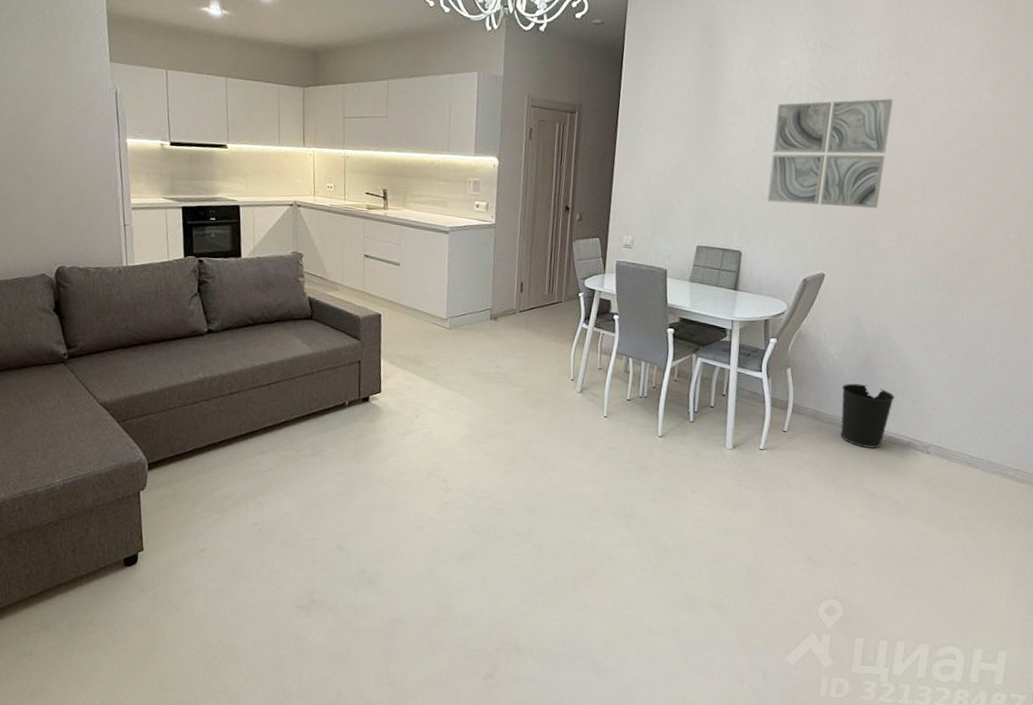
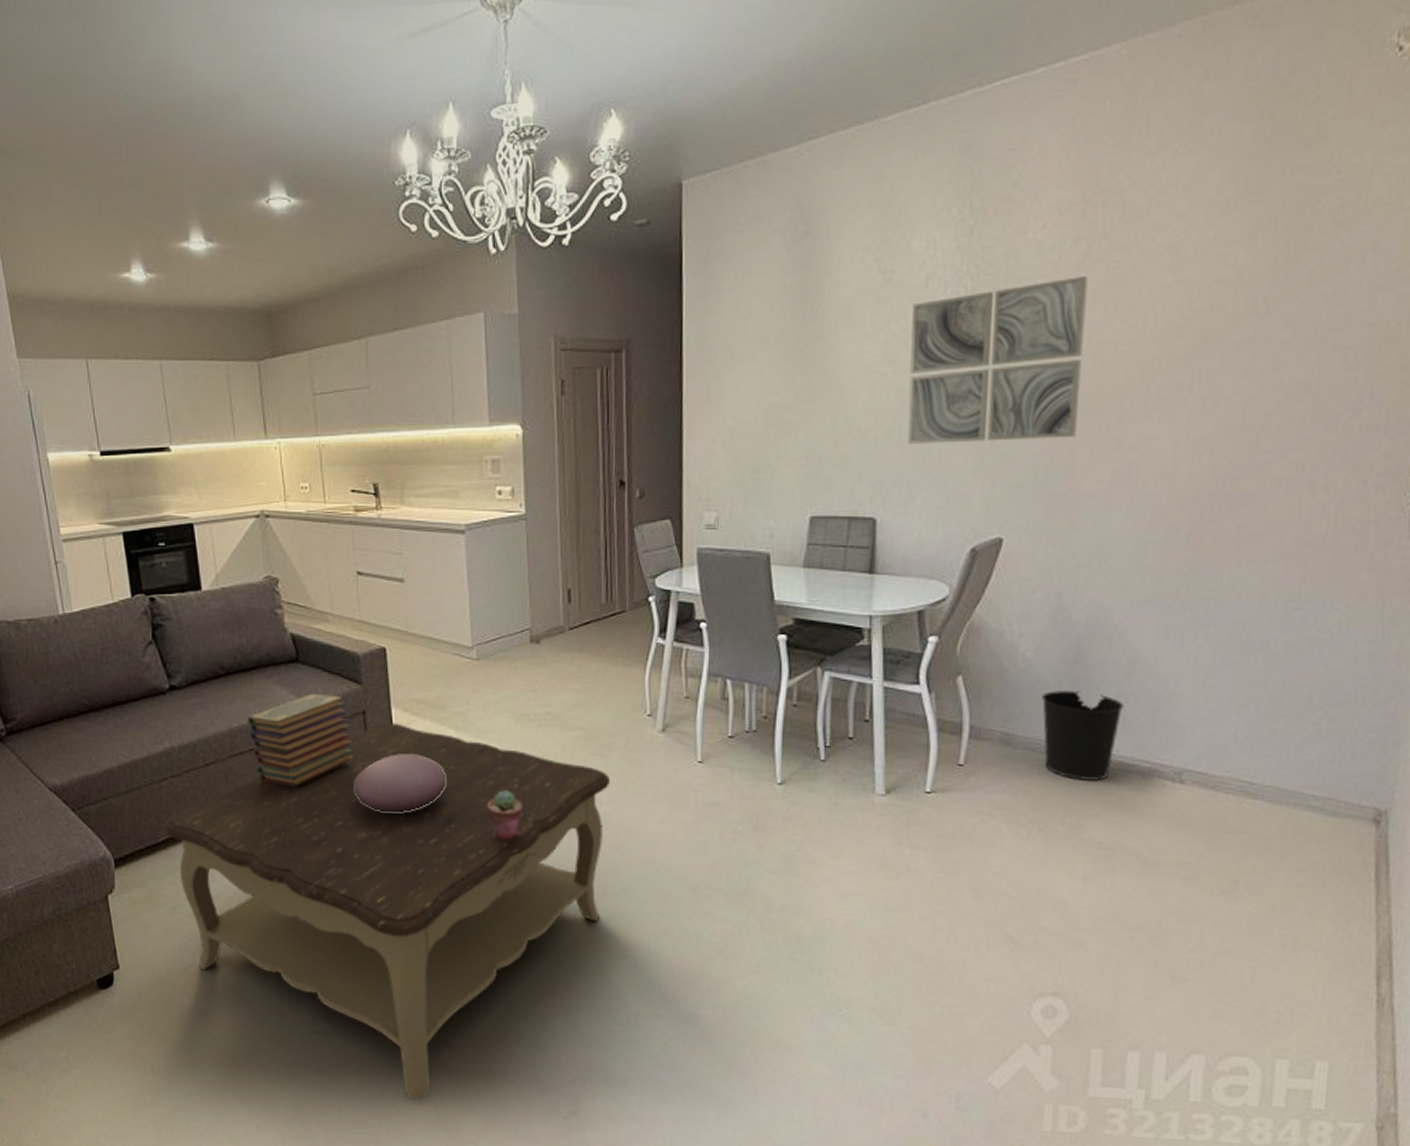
coffee table: none [192,370,540,662] -> present [164,722,611,1100]
book stack: none [267,344,349,416] -> present [247,693,355,787]
decorative bowl: none [346,396,418,441] -> present [353,754,447,813]
potted succulent: none [446,428,474,466] -> present [487,790,523,840]

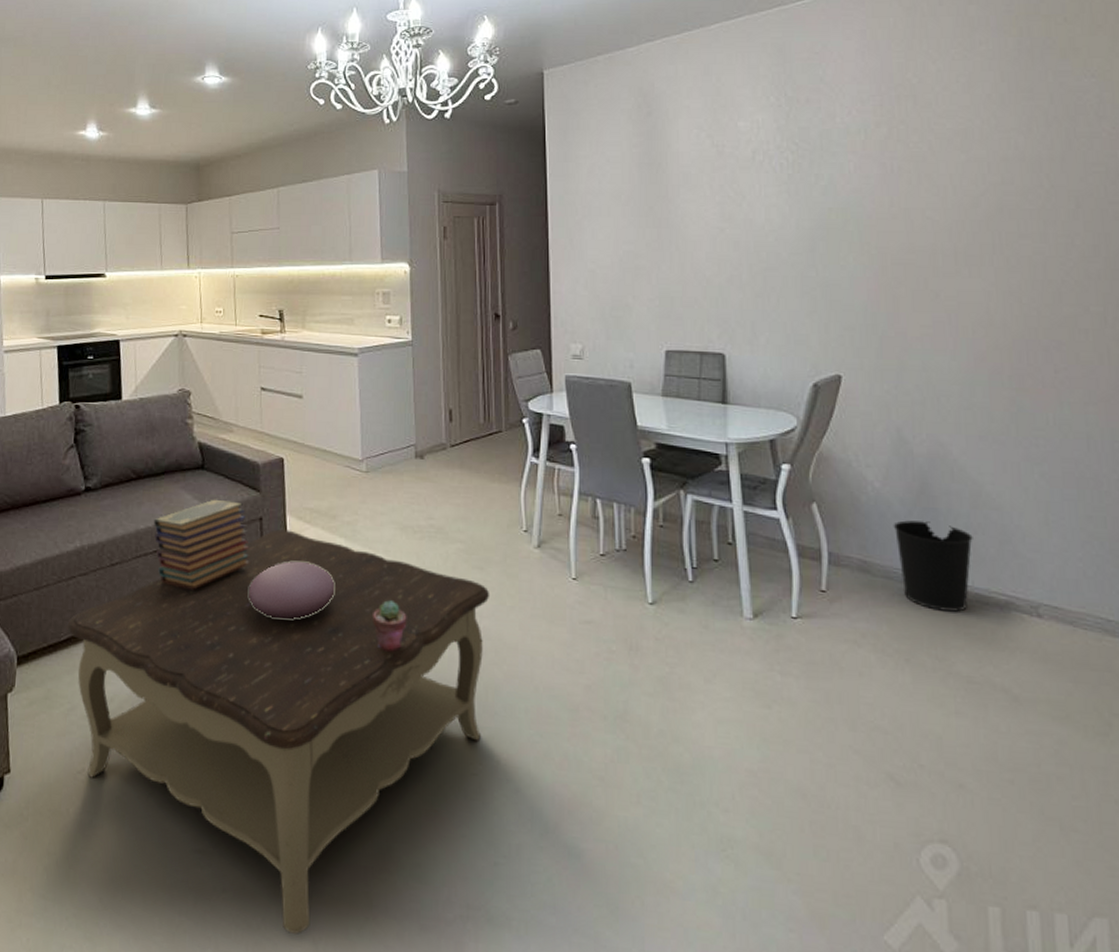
wall art: present [907,276,1088,444] -> none [743,154,898,290]

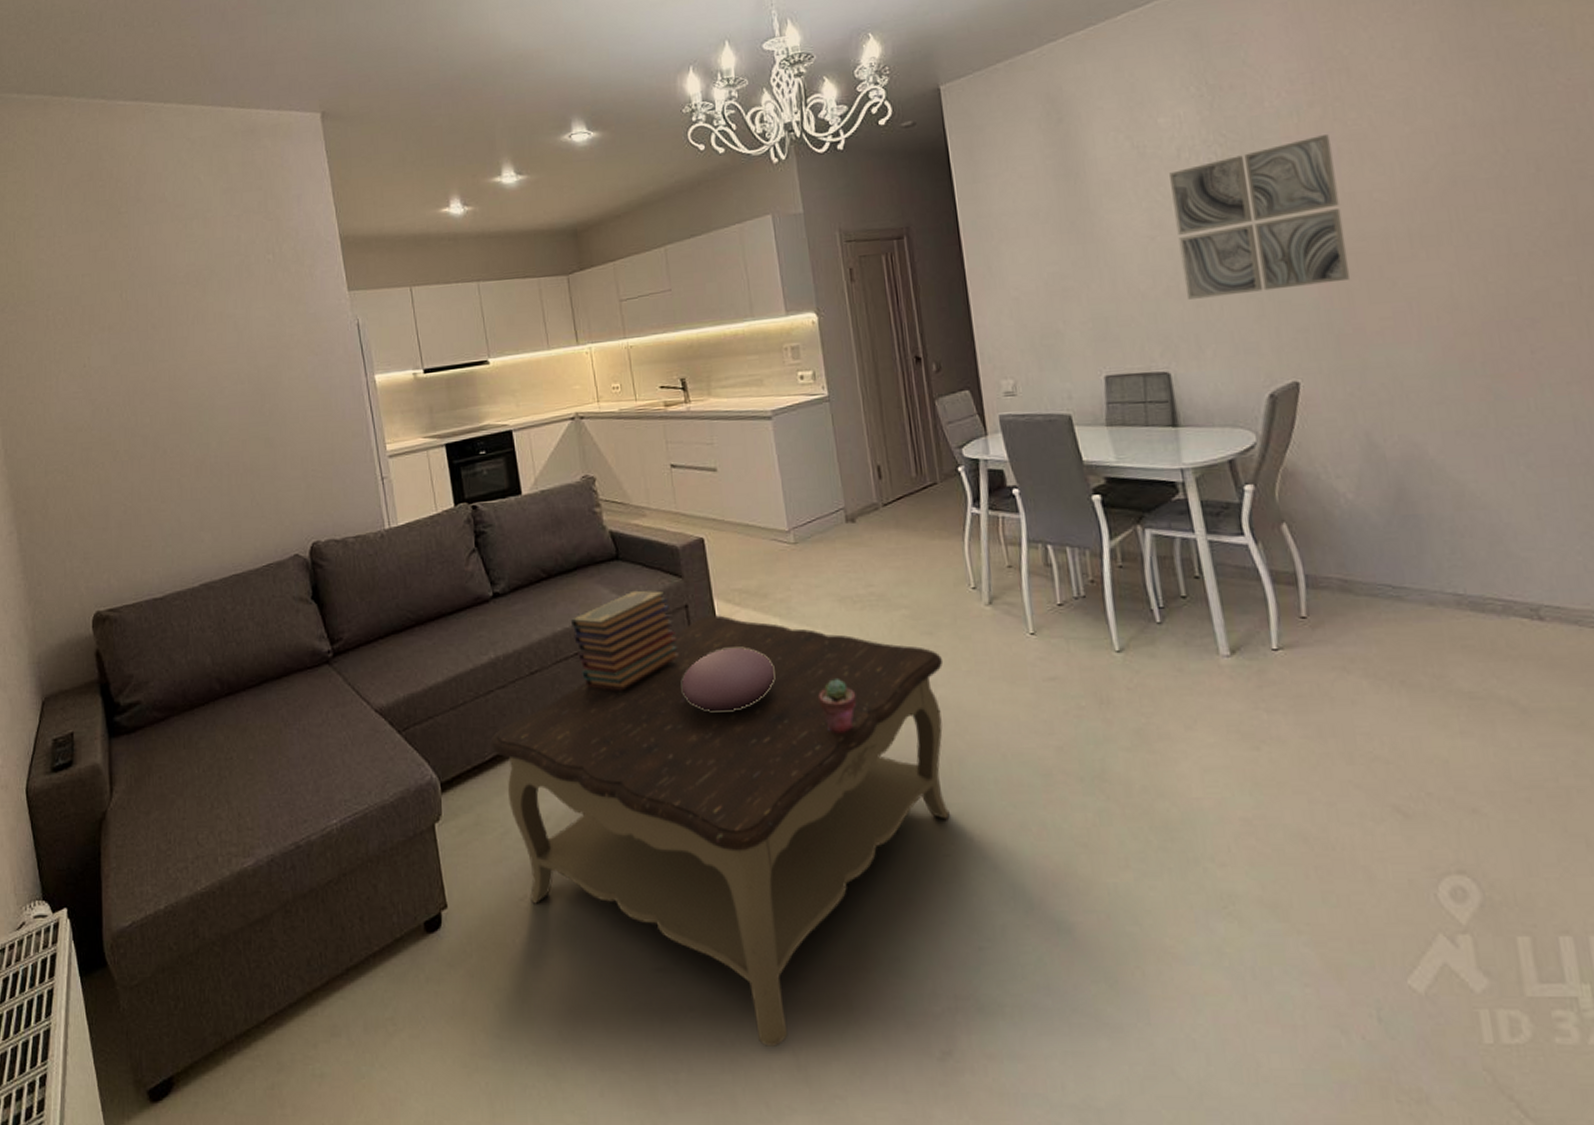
wall art: none [743,154,898,290] -> present [1169,135,1350,299]
wastebasket: present [893,520,973,612] -> none [1371,530,1462,625]

